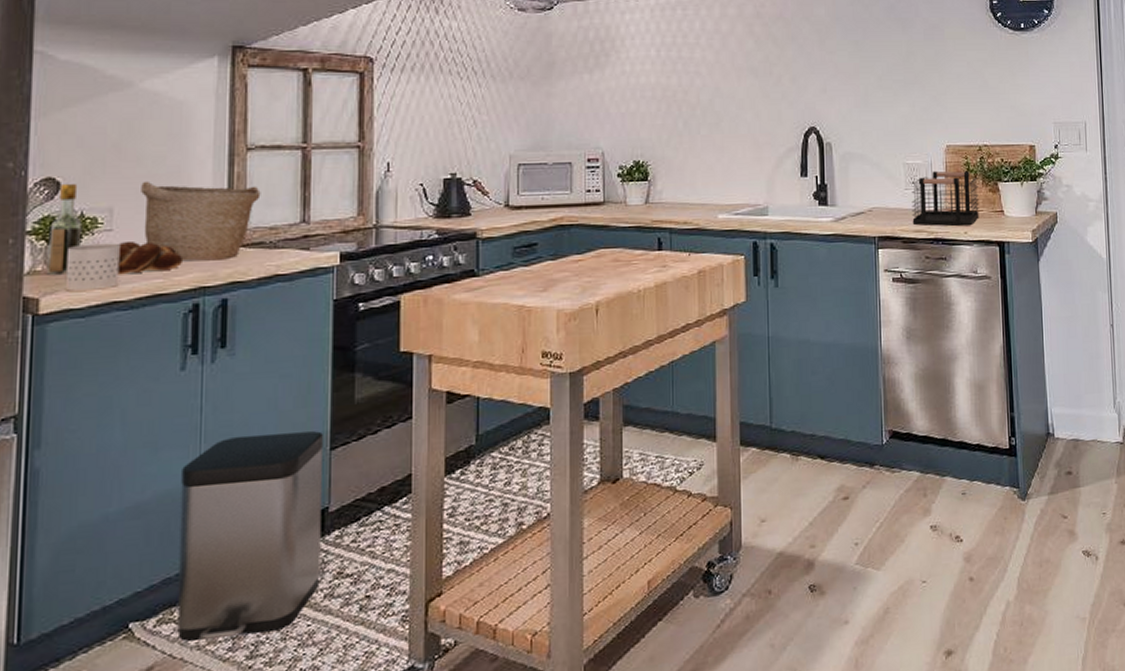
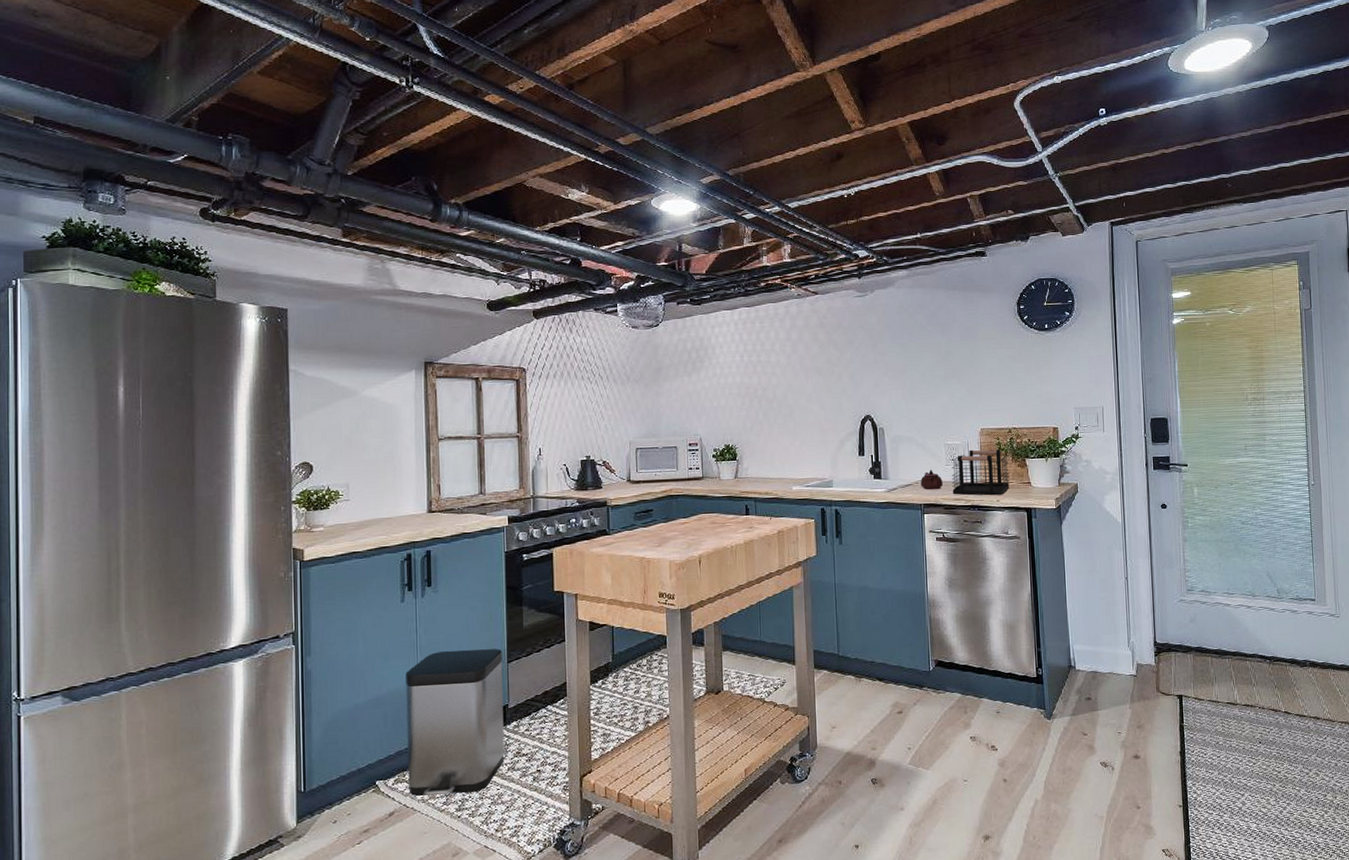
bottle: present [47,183,83,276] -> none [307,466,330,533]
mug: present [65,243,120,293] -> none [319,509,356,545]
bread loaf: present [117,242,182,275] -> none [354,509,398,533]
basket: present [141,181,261,261] -> none [367,464,450,523]
teapot: none [875,194,901,219] -> present [920,469,943,489]

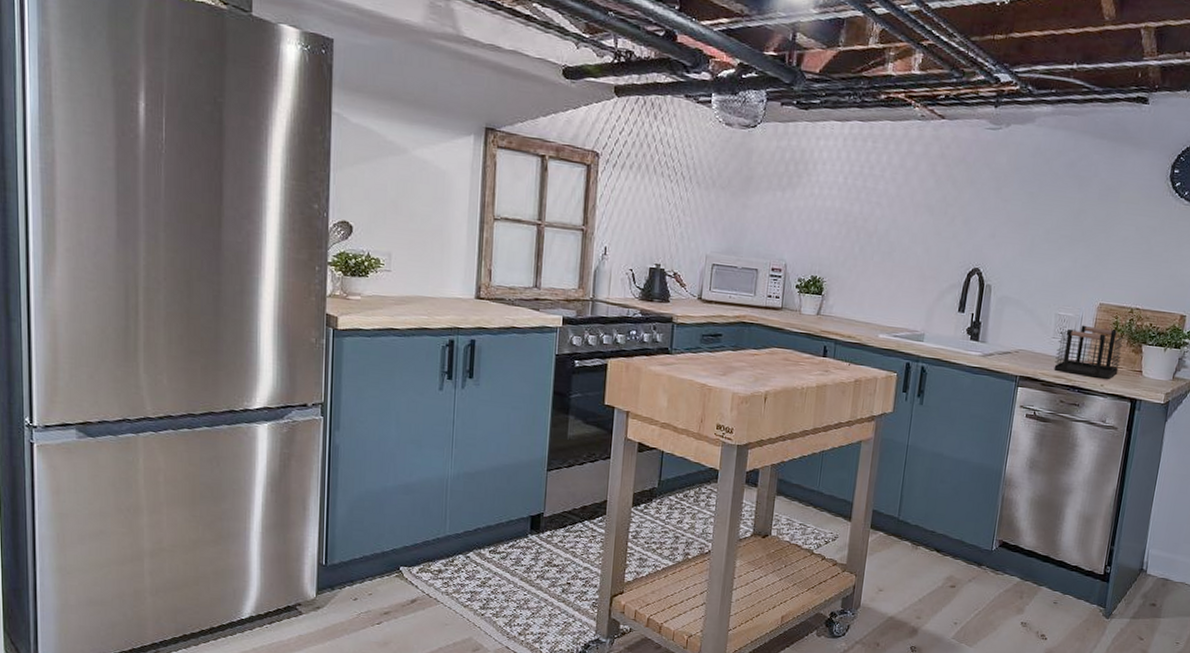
pedal bin: present [406,649,505,796] -> none [433,448,542,594]
teapot: present [920,469,943,489] -> none [1020,339,1046,362]

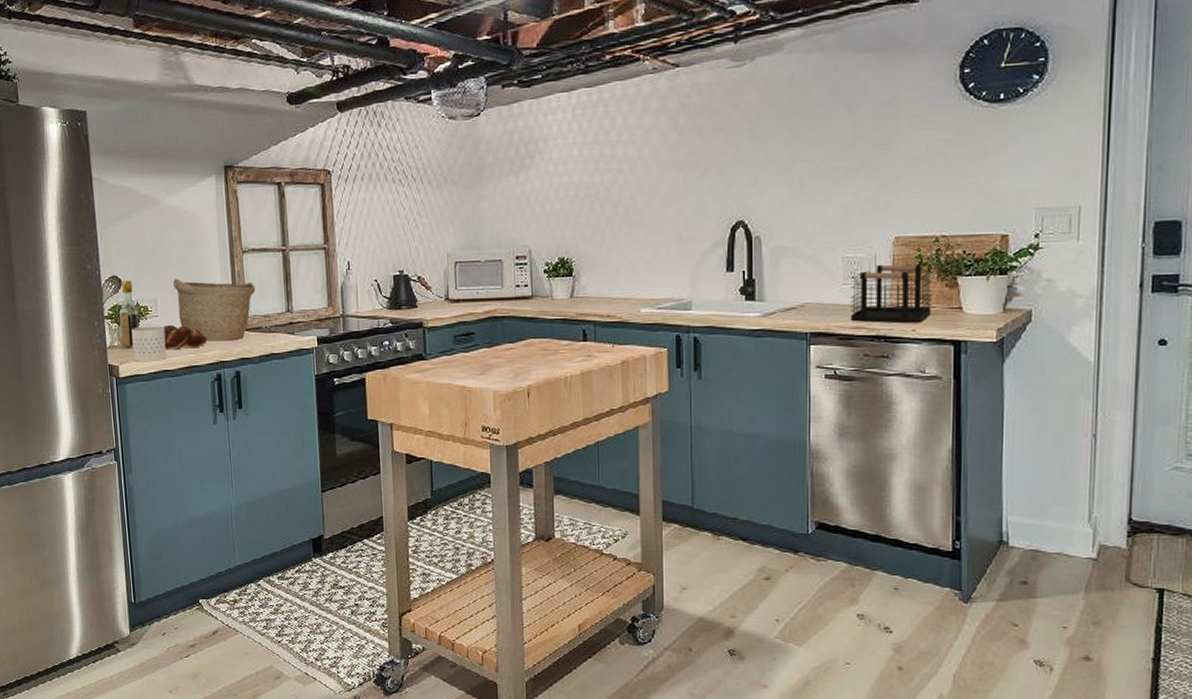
bottle: none [344,227,369,302] -> present [118,280,140,350]
mug: none [356,279,397,318] -> present [131,326,167,363]
bread loaf: none [394,282,442,310] -> present [163,325,207,350]
basket: none [412,234,504,309] -> present [173,278,256,341]

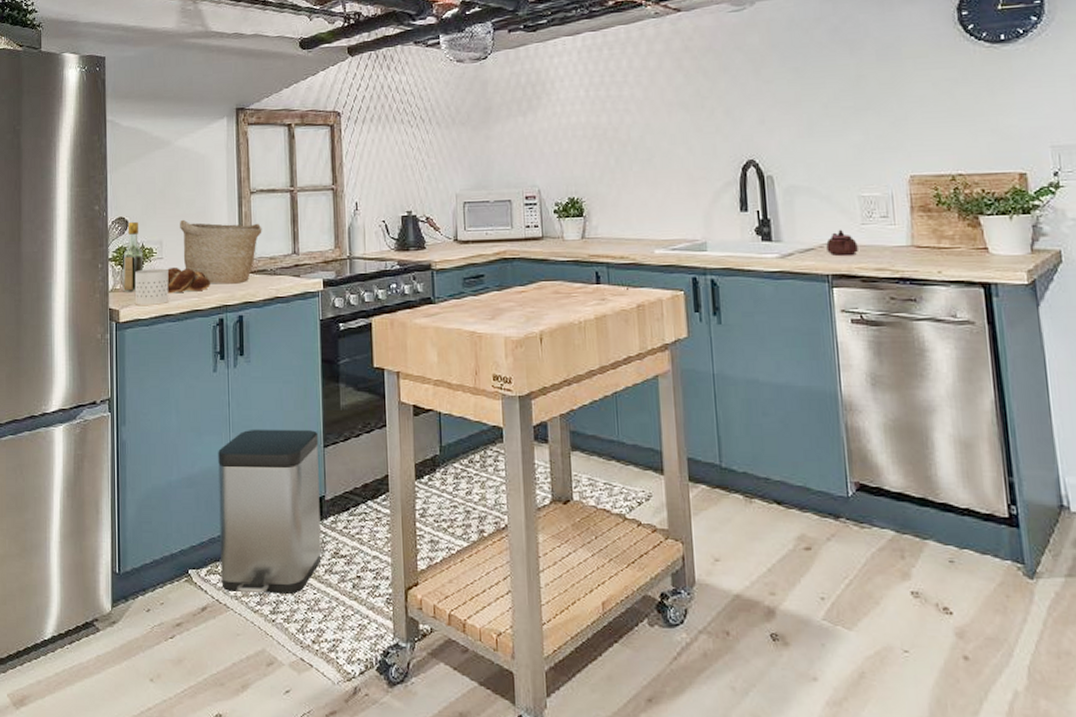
pedal bin: none [221,477,322,619] -> present [218,430,321,594]
teapot: none [807,289,838,314] -> present [826,229,858,255]
dish rack: present [850,264,932,324] -> none [869,203,956,265]

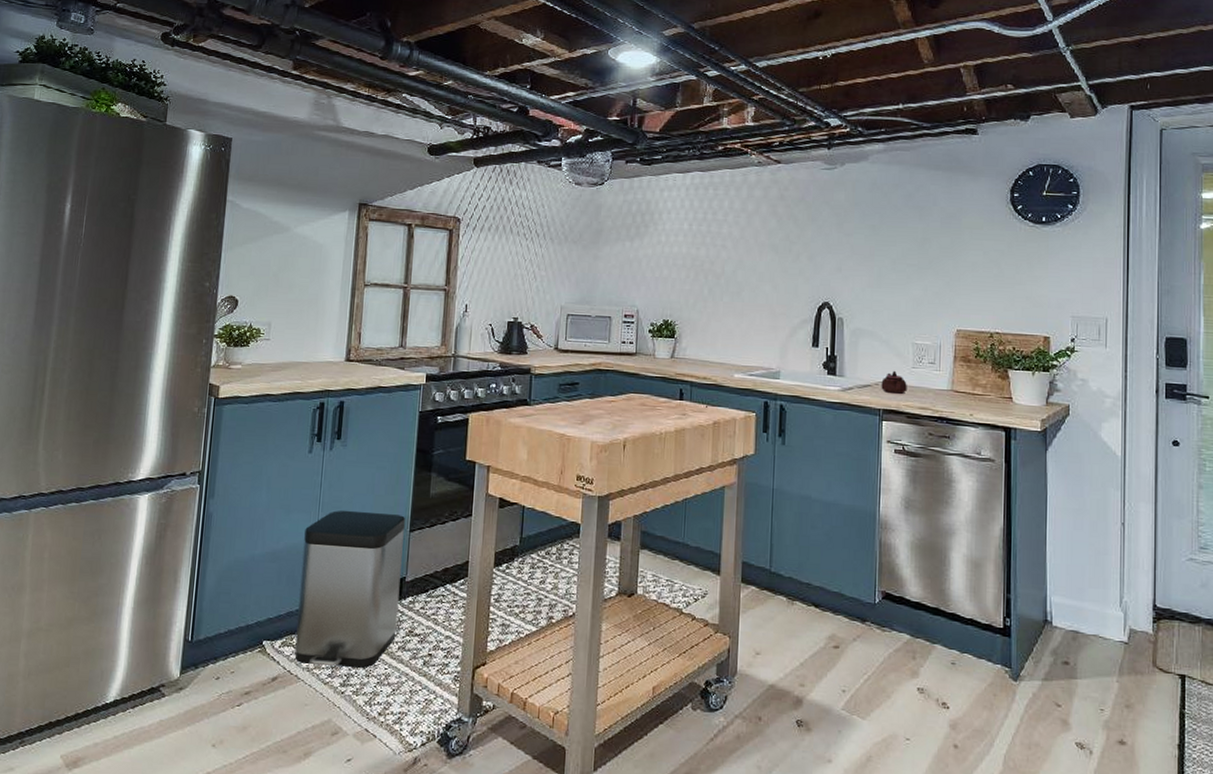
bottle: present [123,221,144,293] -> none [226,301,251,371]
mug: present [134,268,169,307] -> none [236,348,274,385]
bread loaf: present [167,268,210,294] -> none [271,349,315,375]
basket: present [180,219,262,284] -> none [290,304,372,371]

